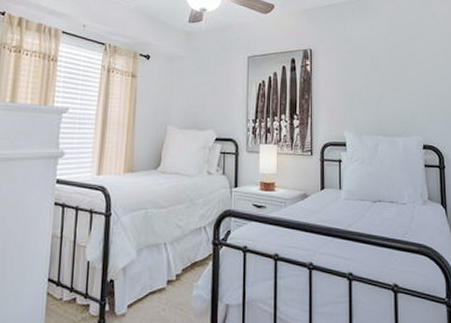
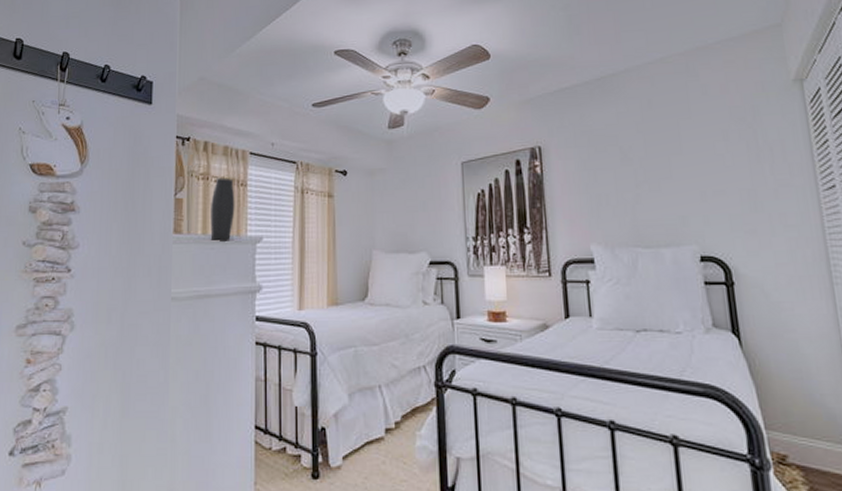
vase: none [18,51,45,110] -> present [210,177,235,242]

